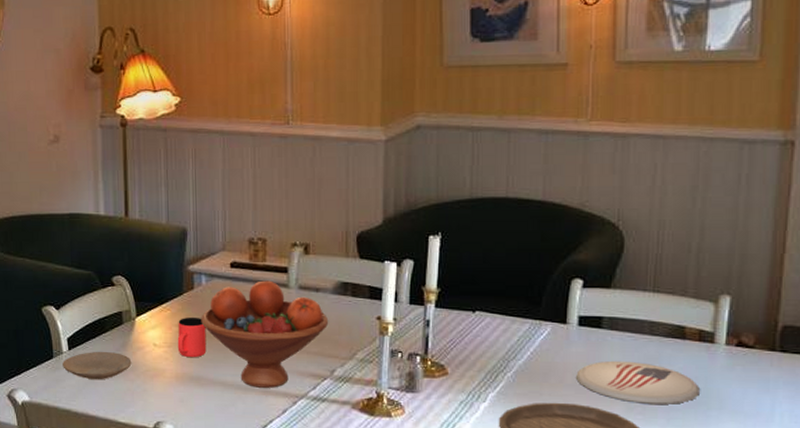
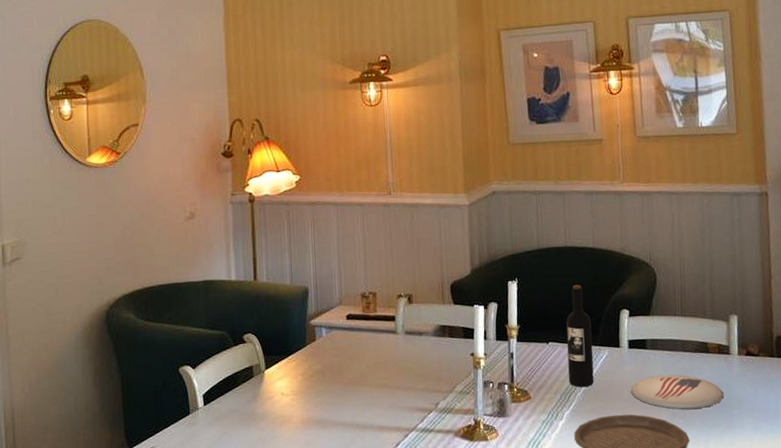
plate: present [63,351,132,380] -> none [198,403,262,432]
cup: present [177,317,207,358] -> none [302,365,328,403]
fruit bowl: present [201,280,329,388] -> none [322,328,432,425]
wine bottle: none [497,245,533,366] -> present [566,284,594,387]

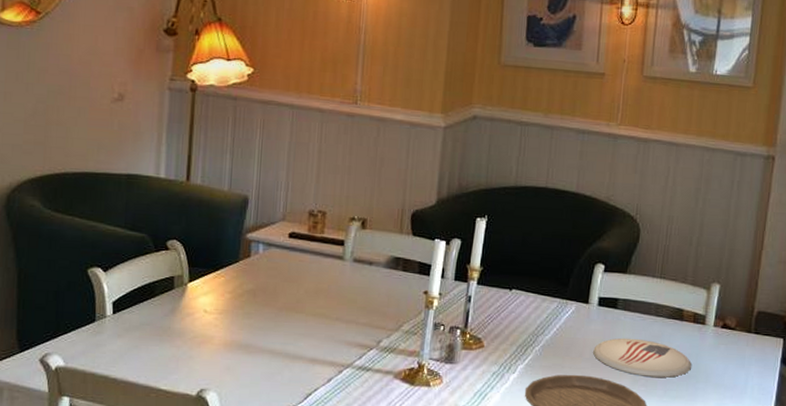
wine bottle: present [566,284,594,387] -> none [527,230,563,341]

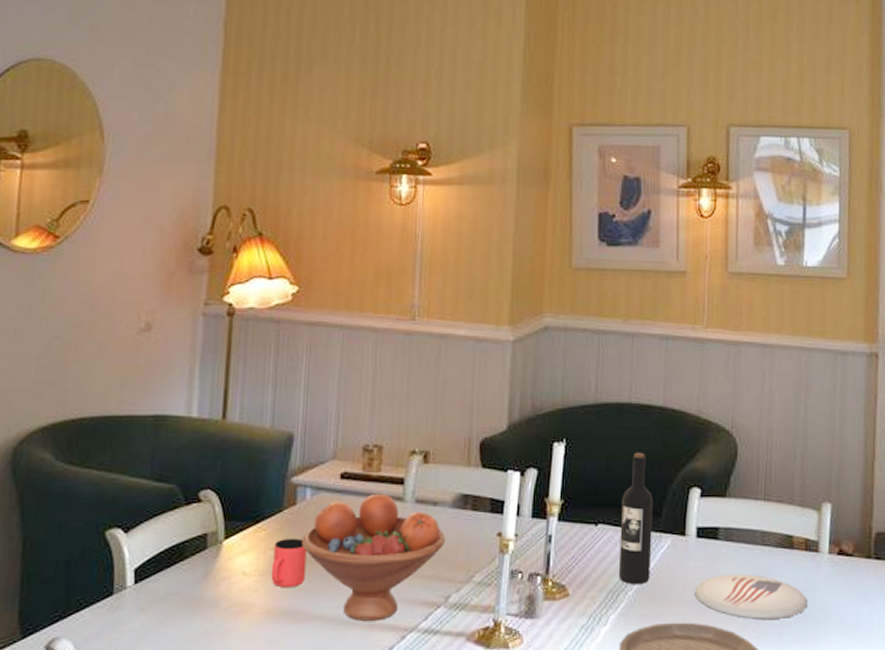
cup: none [228,284,259,326] -> present [271,538,307,588]
fruit bowl: none [254,252,379,357] -> present [301,493,446,621]
wine bottle: none [527,230,563,341] -> present [618,452,654,584]

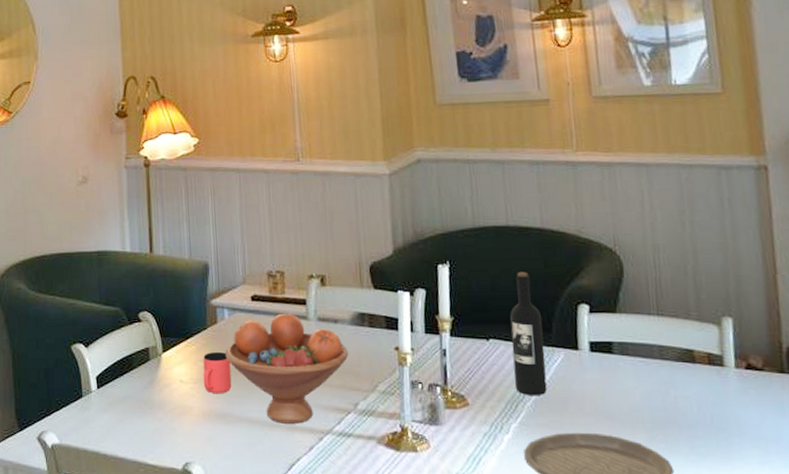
plate: present [695,573,807,620] -> none [594,387,718,433]

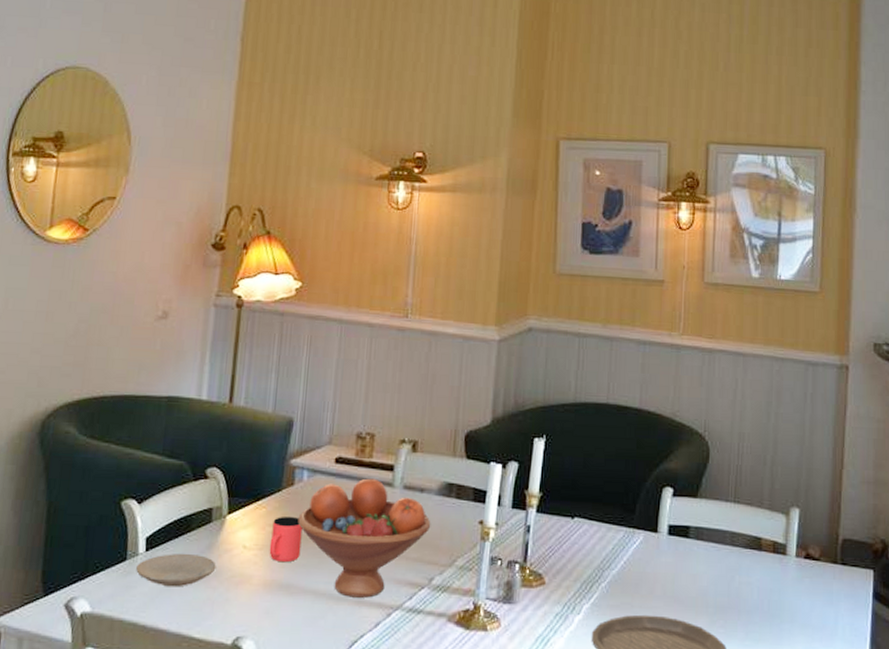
plate: none [92,389,159,420] -> present [136,553,216,587]
wine bottle: present [510,271,547,395] -> none [592,450,628,576]

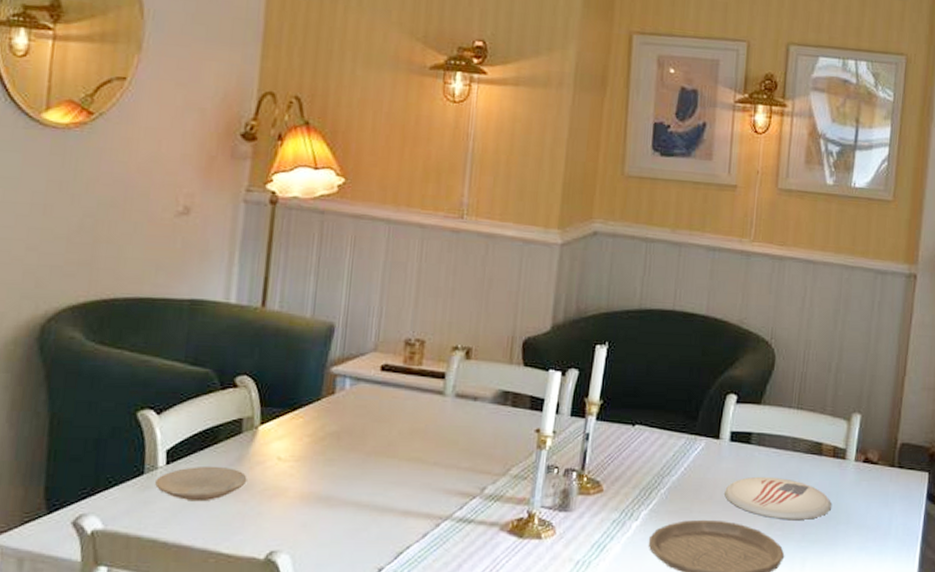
cup: present [269,516,303,563] -> none [306,426,344,474]
fruit bowl: present [297,478,431,598] -> none [339,386,485,509]
plate: none [665,571,774,618] -> present [725,476,831,521]

